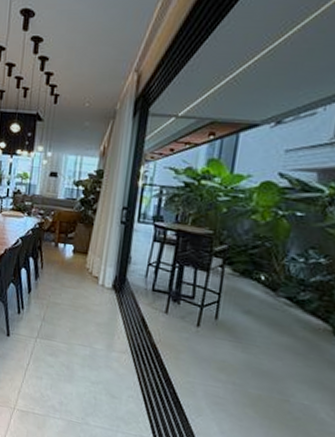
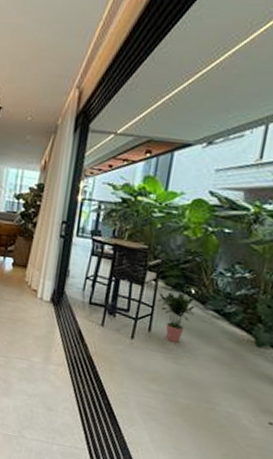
potted plant: none [225,279,265,331] -> present [158,292,195,343]

